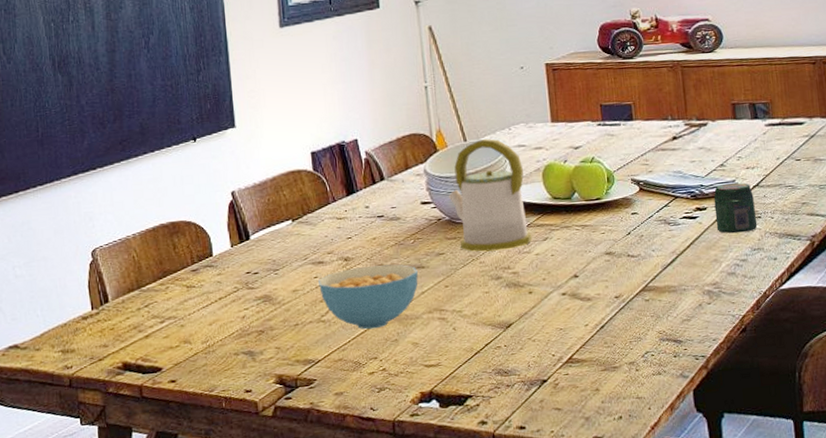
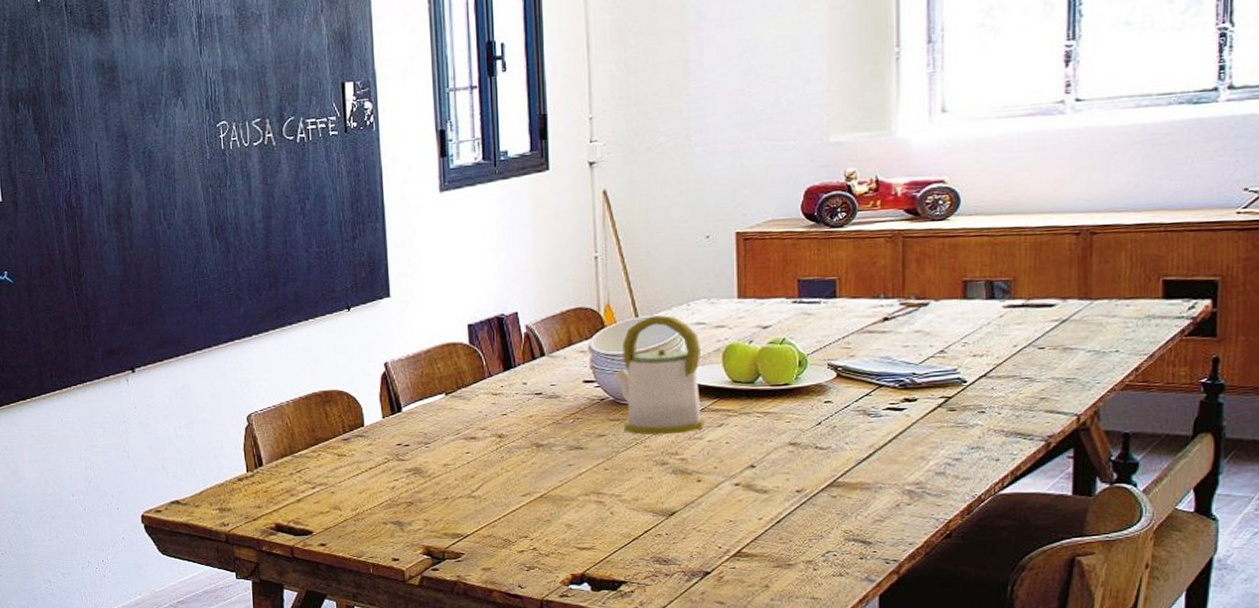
cereal bowl: present [318,264,418,330] -> none [470,443,576,508]
jar: present [713,183,758,234] -> none [927,372,980,429]

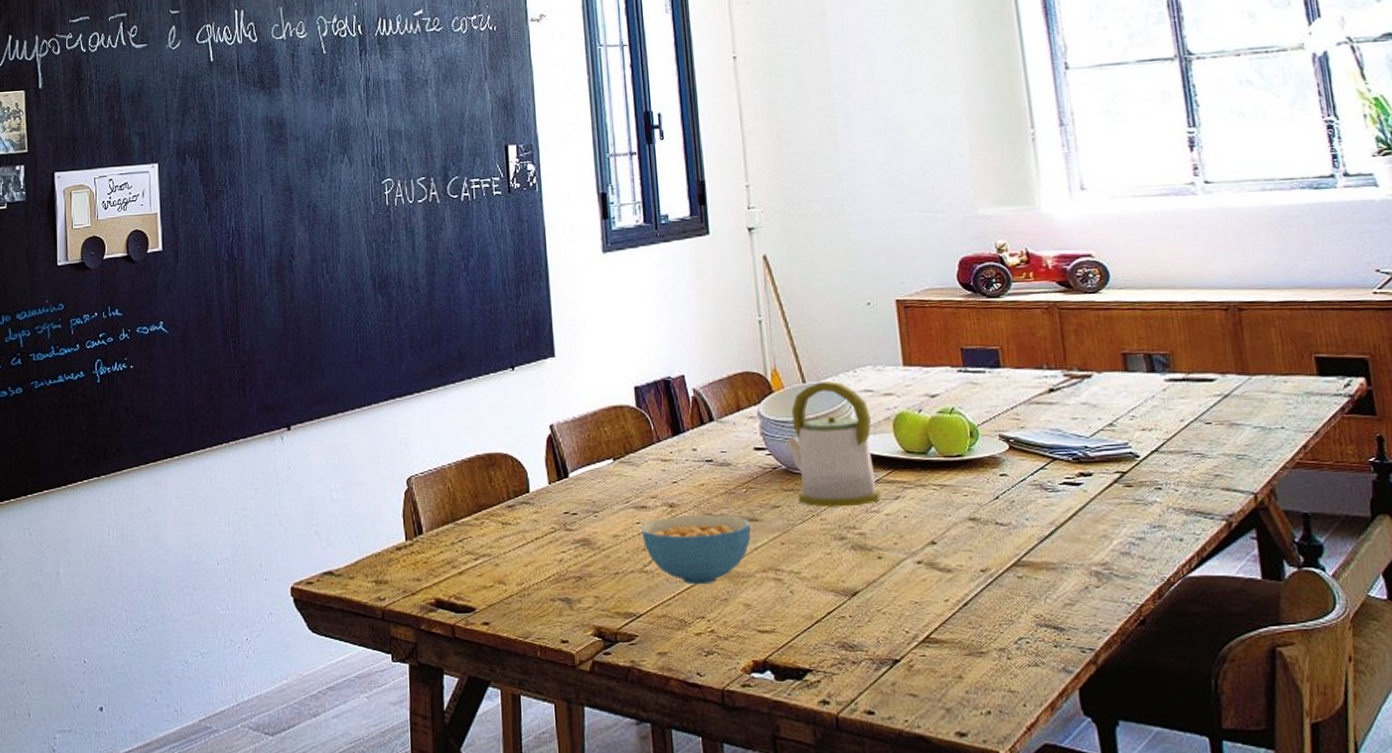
cereal bowl: none [470,443,576,508] -> present [641,514,751,585]

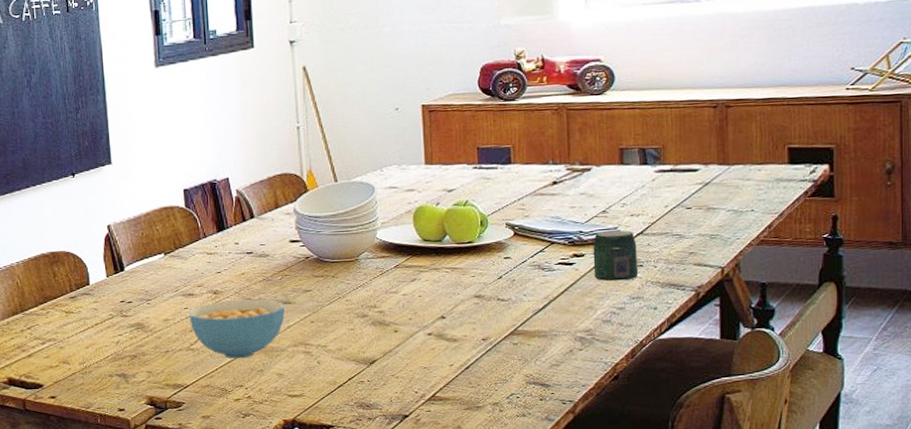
kettle: present [785,381,882,508] -> none [317,180,400,290]
jar: none [1101,447,1158,506] -> present [593,230,639,281]

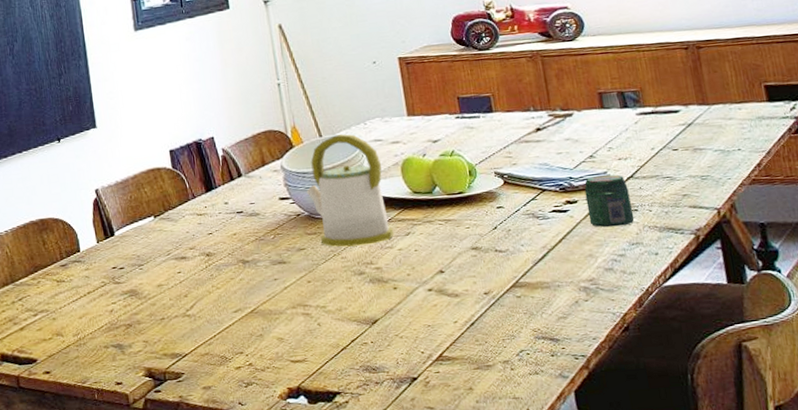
cereal bowl: present [188,299,285,359] -> none [182,260,280,324]
kettle: none [317,180,400,290] -> present [306,134,394,247]

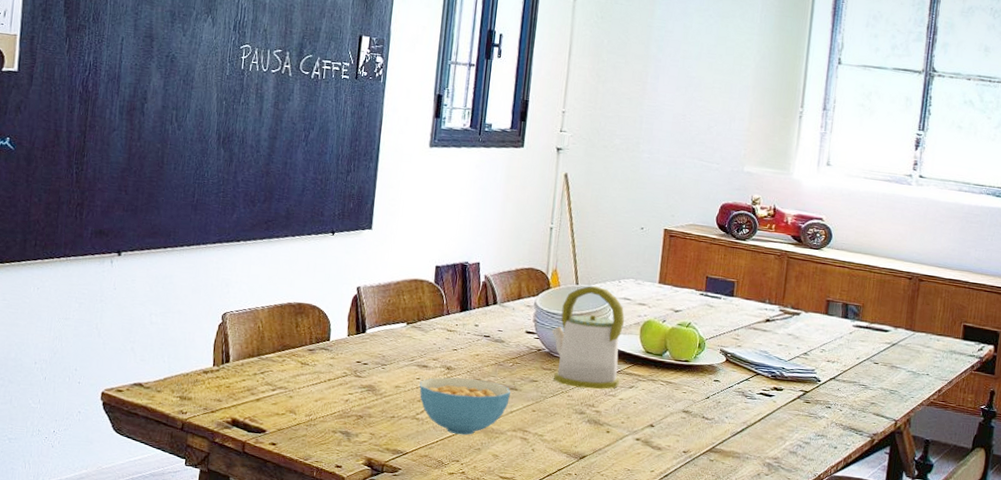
cereal bowl: none [182,260,280,324] -> present [419,377,511,436]
jar: present [584,174,635,228] -> none [788,371,829,419]

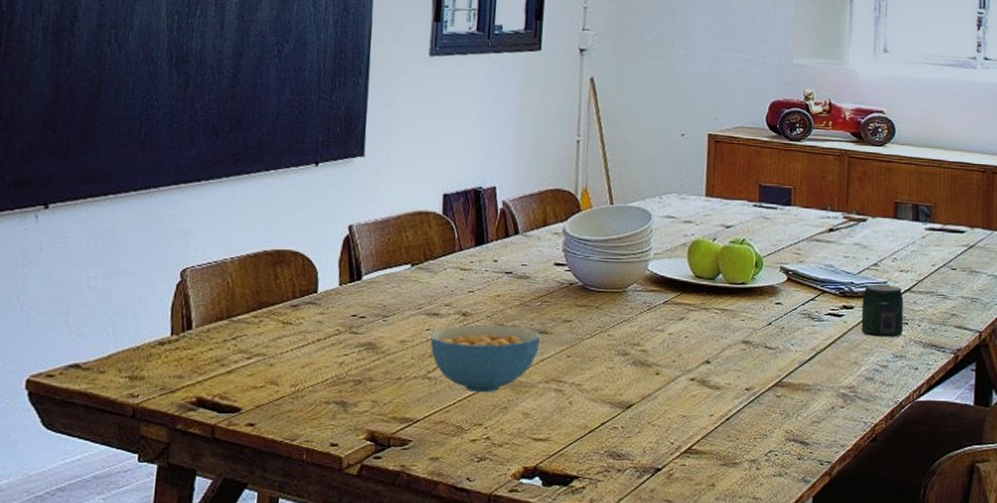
kettle: present [551,286,625,390] -> none [585,205,670,325]
jar: none [788,371,829,419] -> present [861,285,904,338]

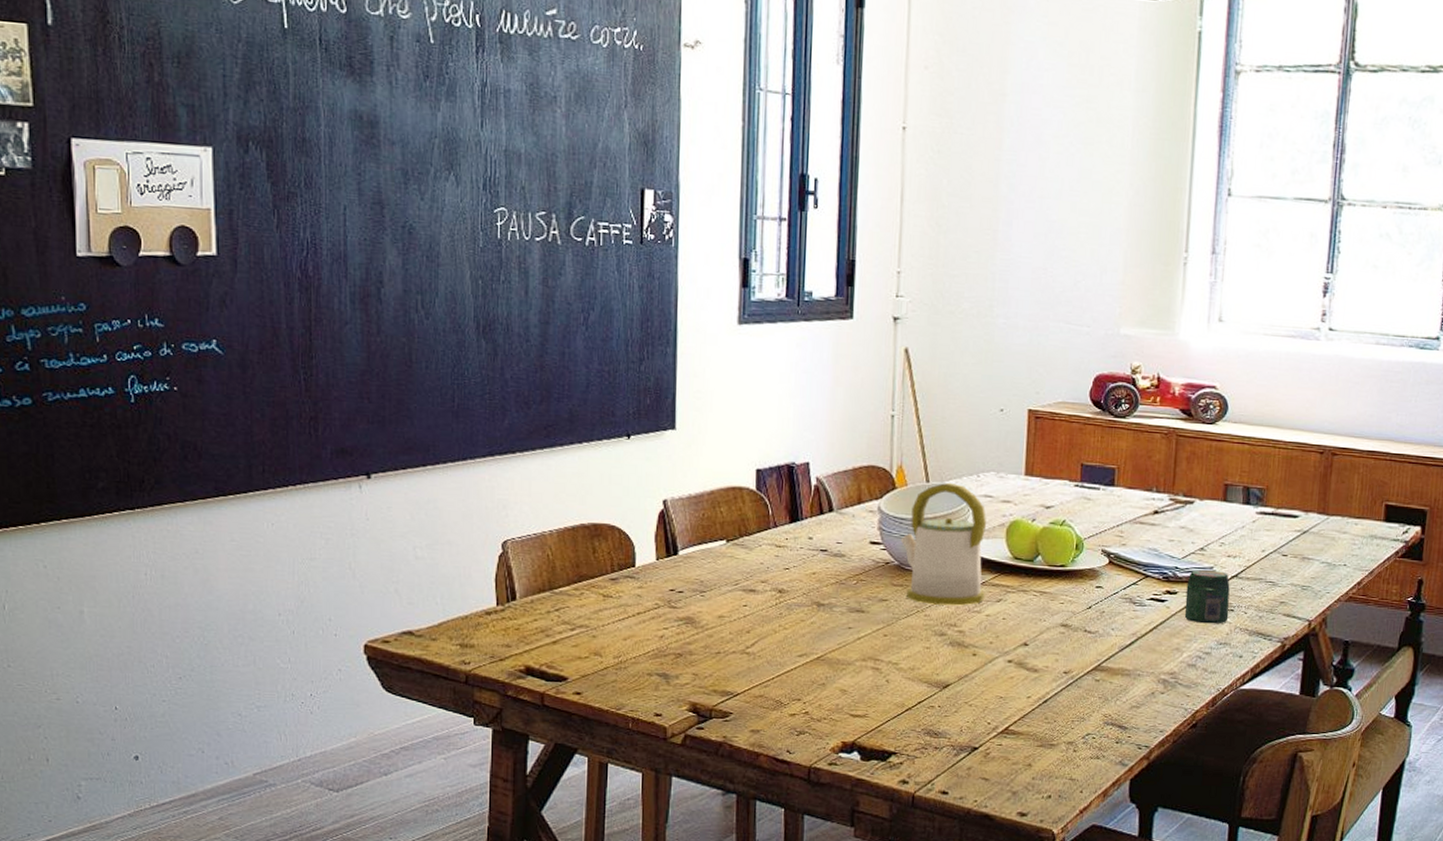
cereal bowl: present [430,324,540,393] -> none [747,602,856,669]
kettle: none [585,205,670,325] -> present [900,483,987,606]

